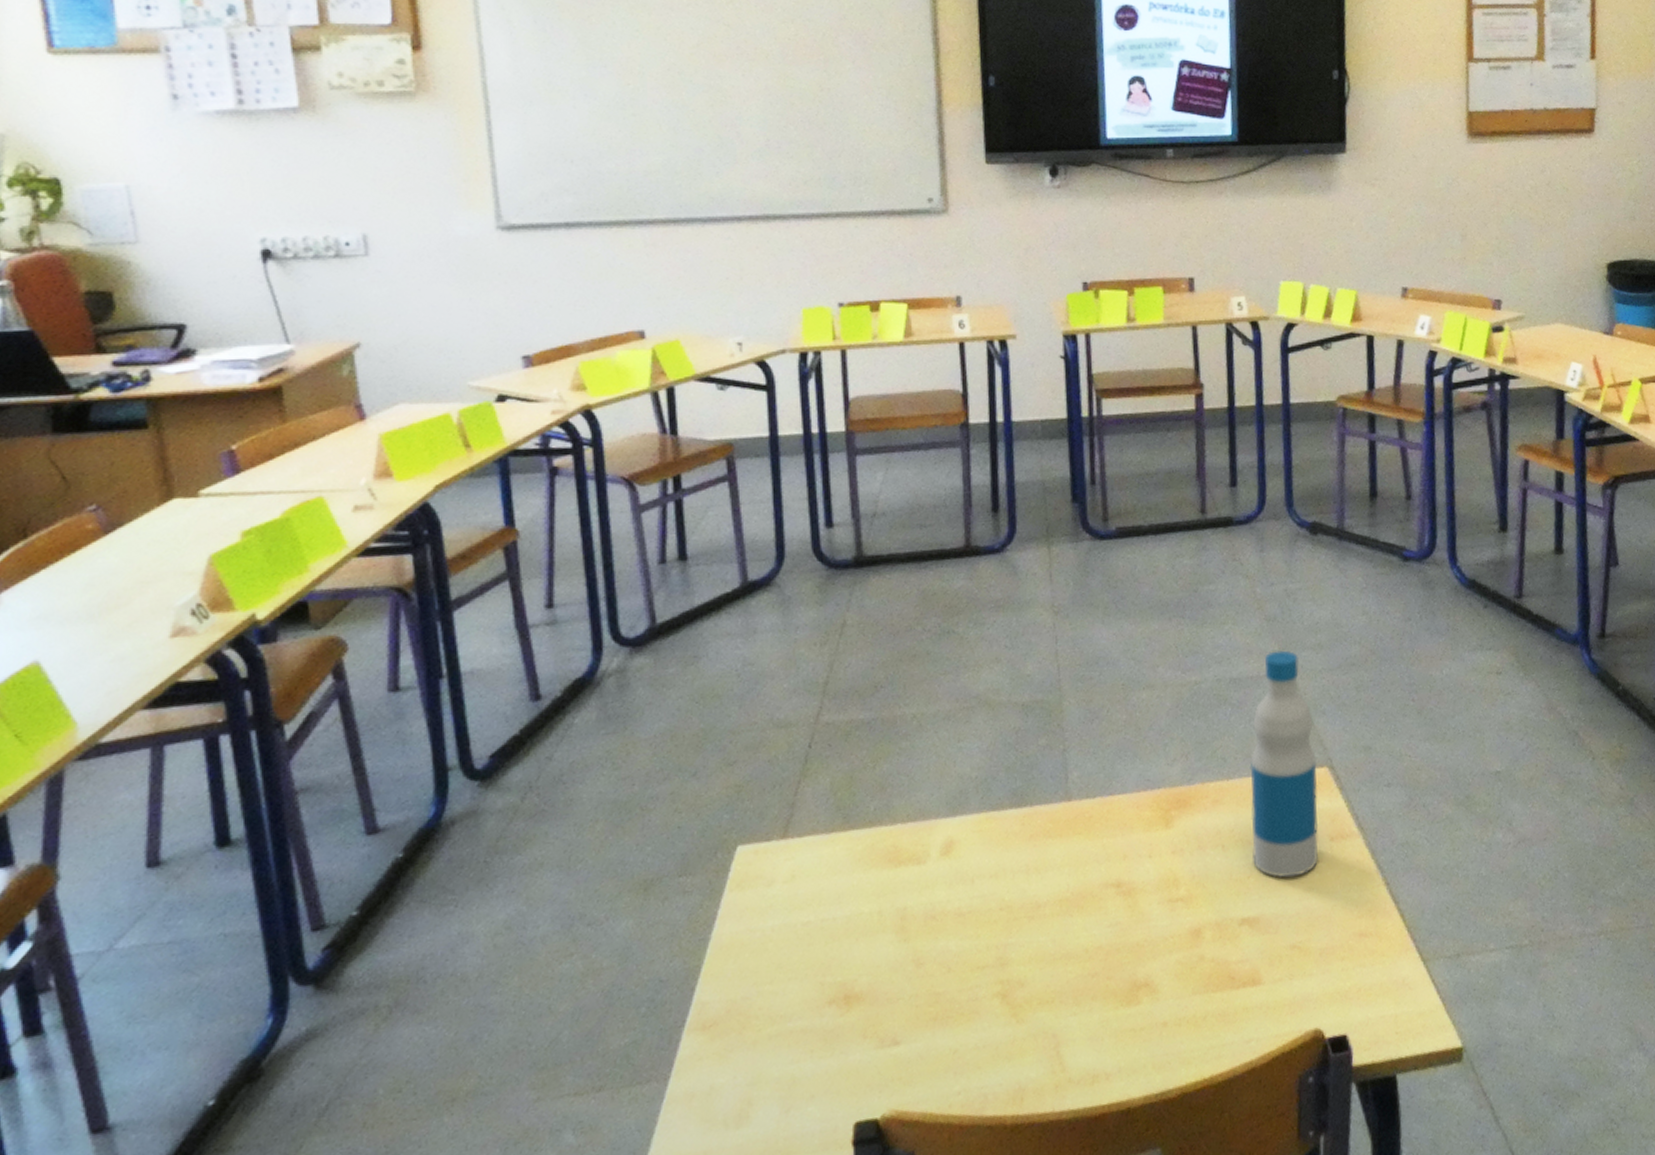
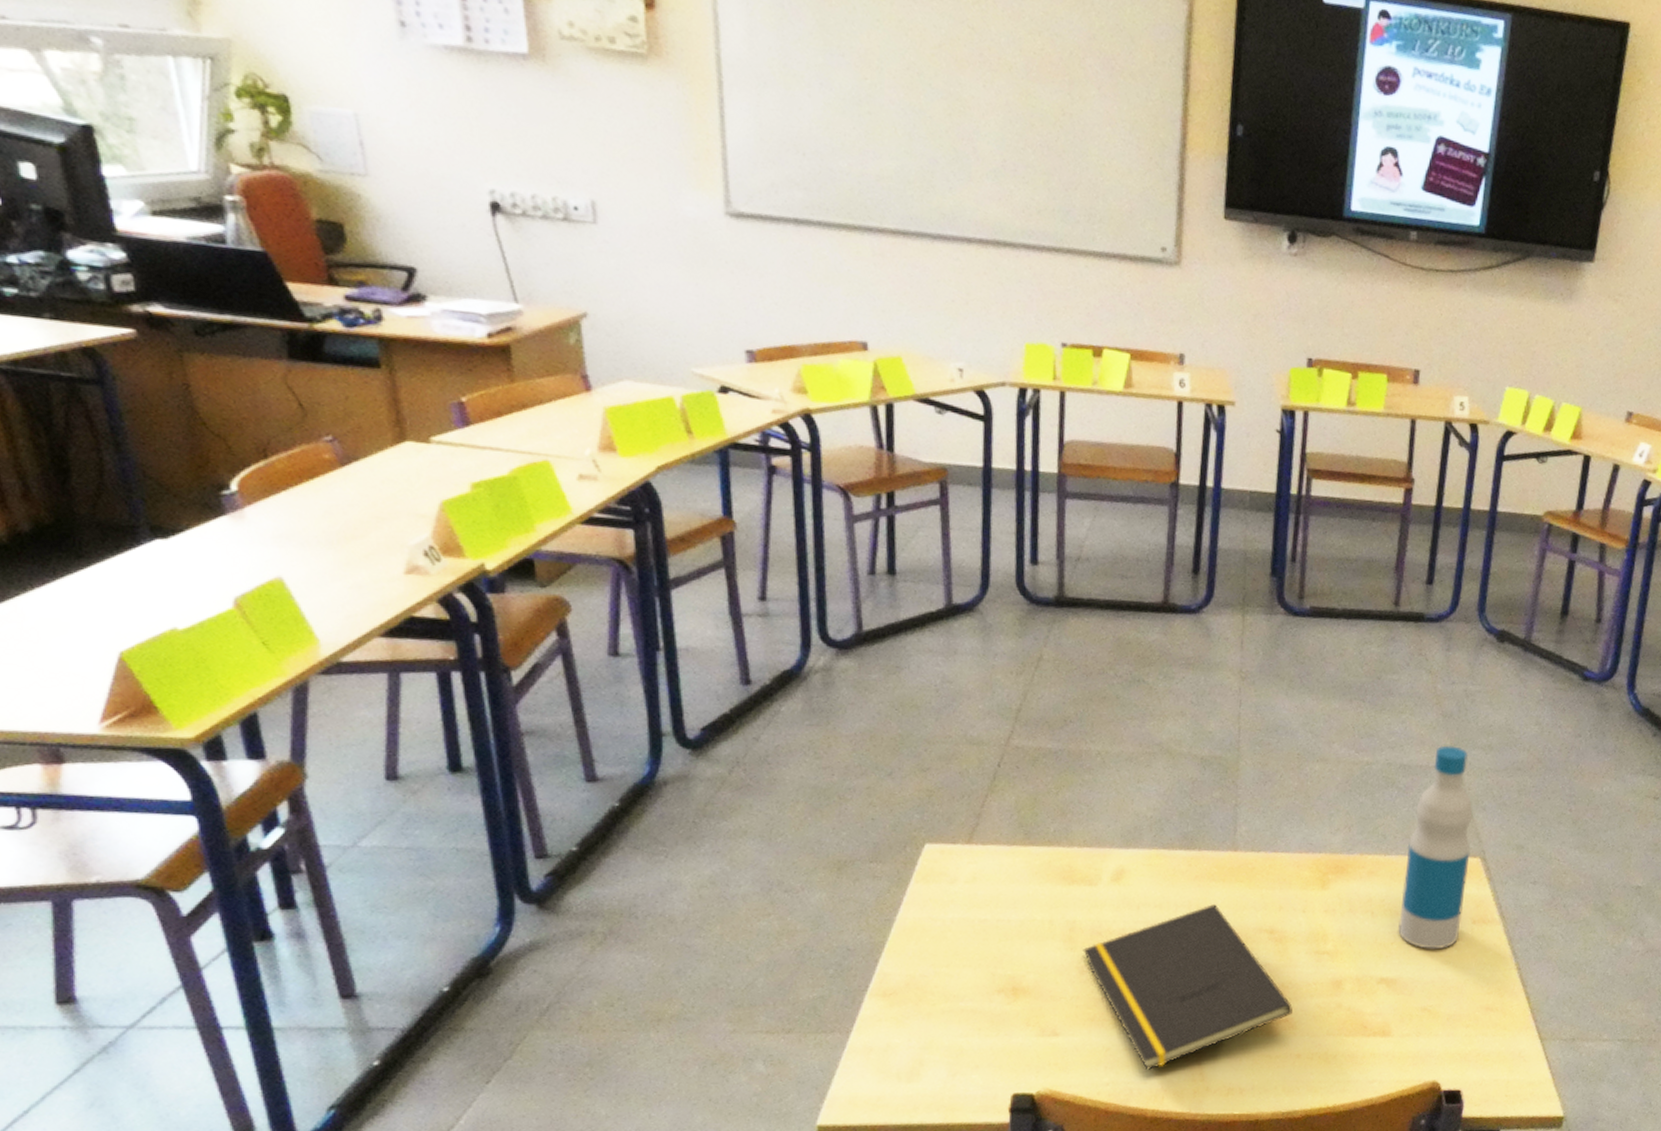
notepad: none [917,864,1152,1070] -> present [1083,904,1293,1071]

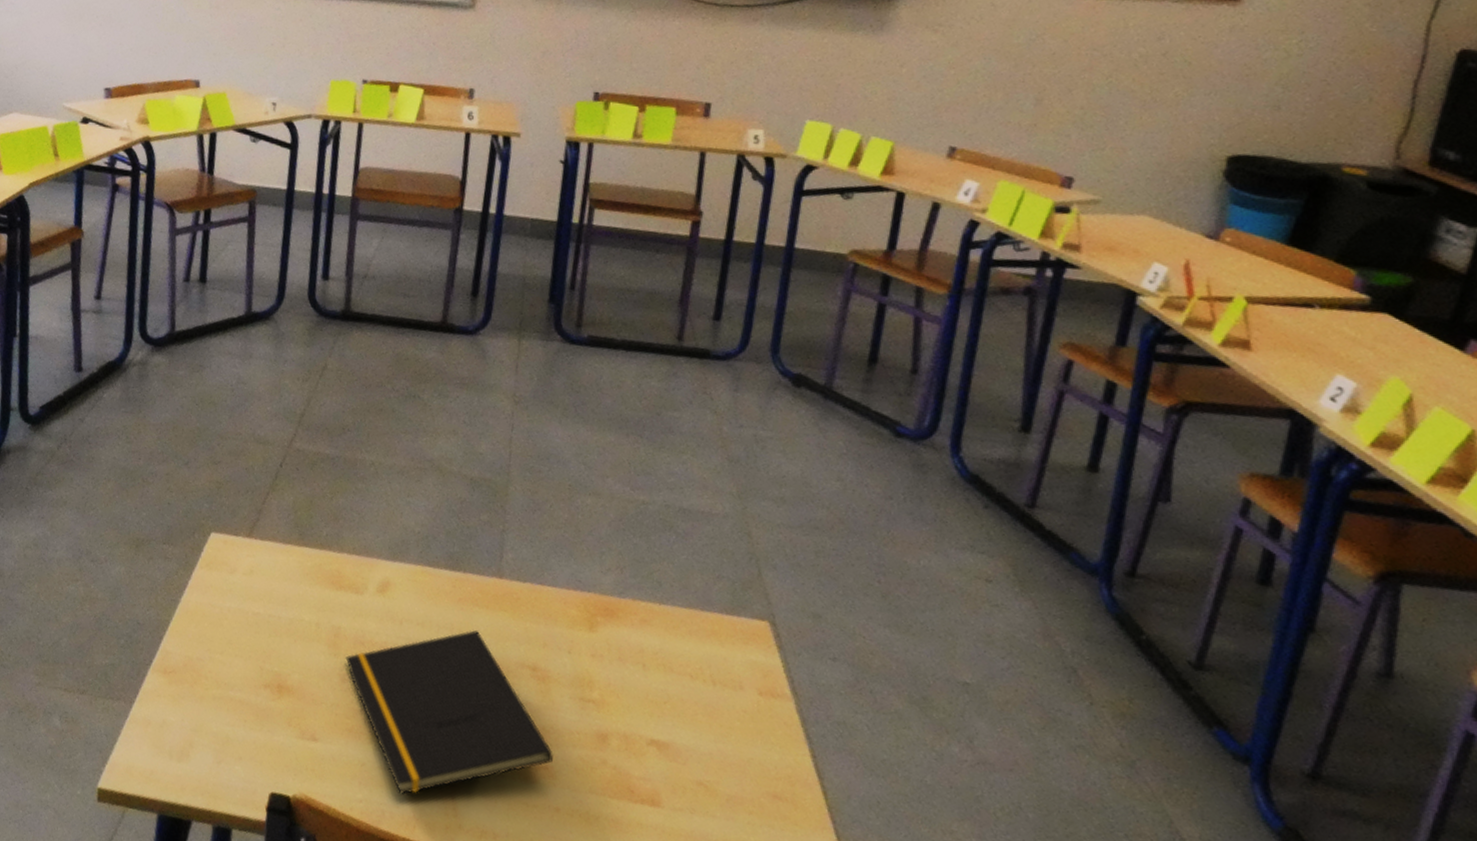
bottle: present [1398,745,1473,949] -> none [672,492,761,718]

